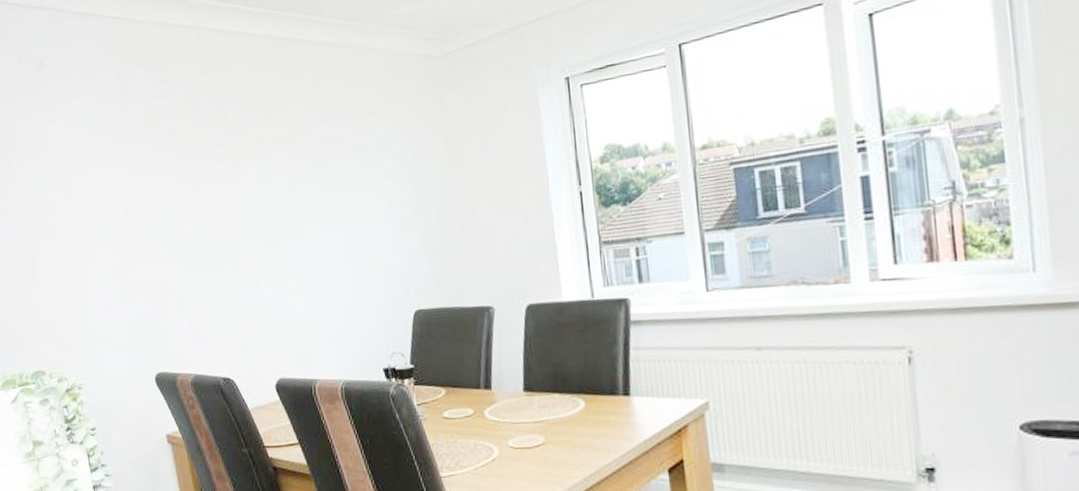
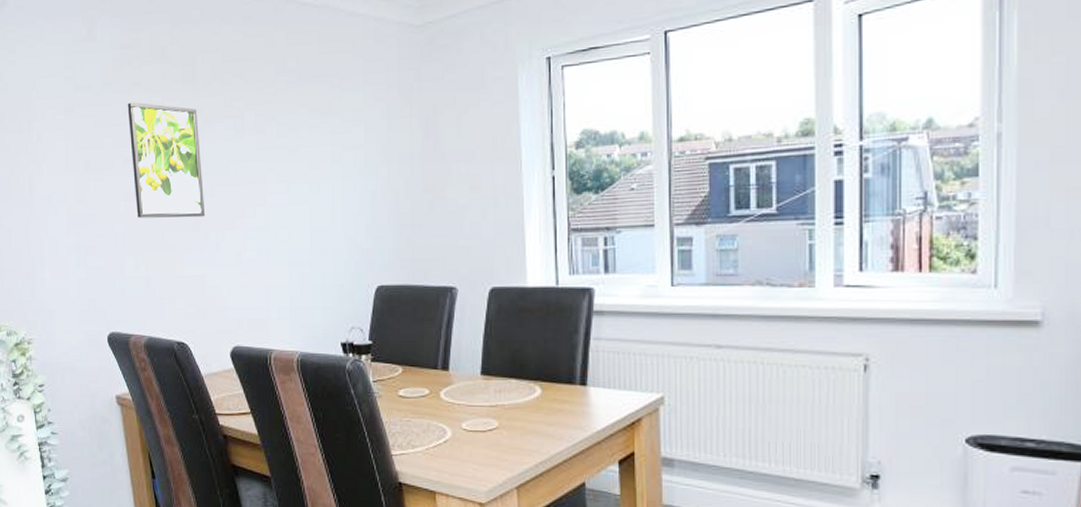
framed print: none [163,149,244,260] -> present [127,102,206,218]

